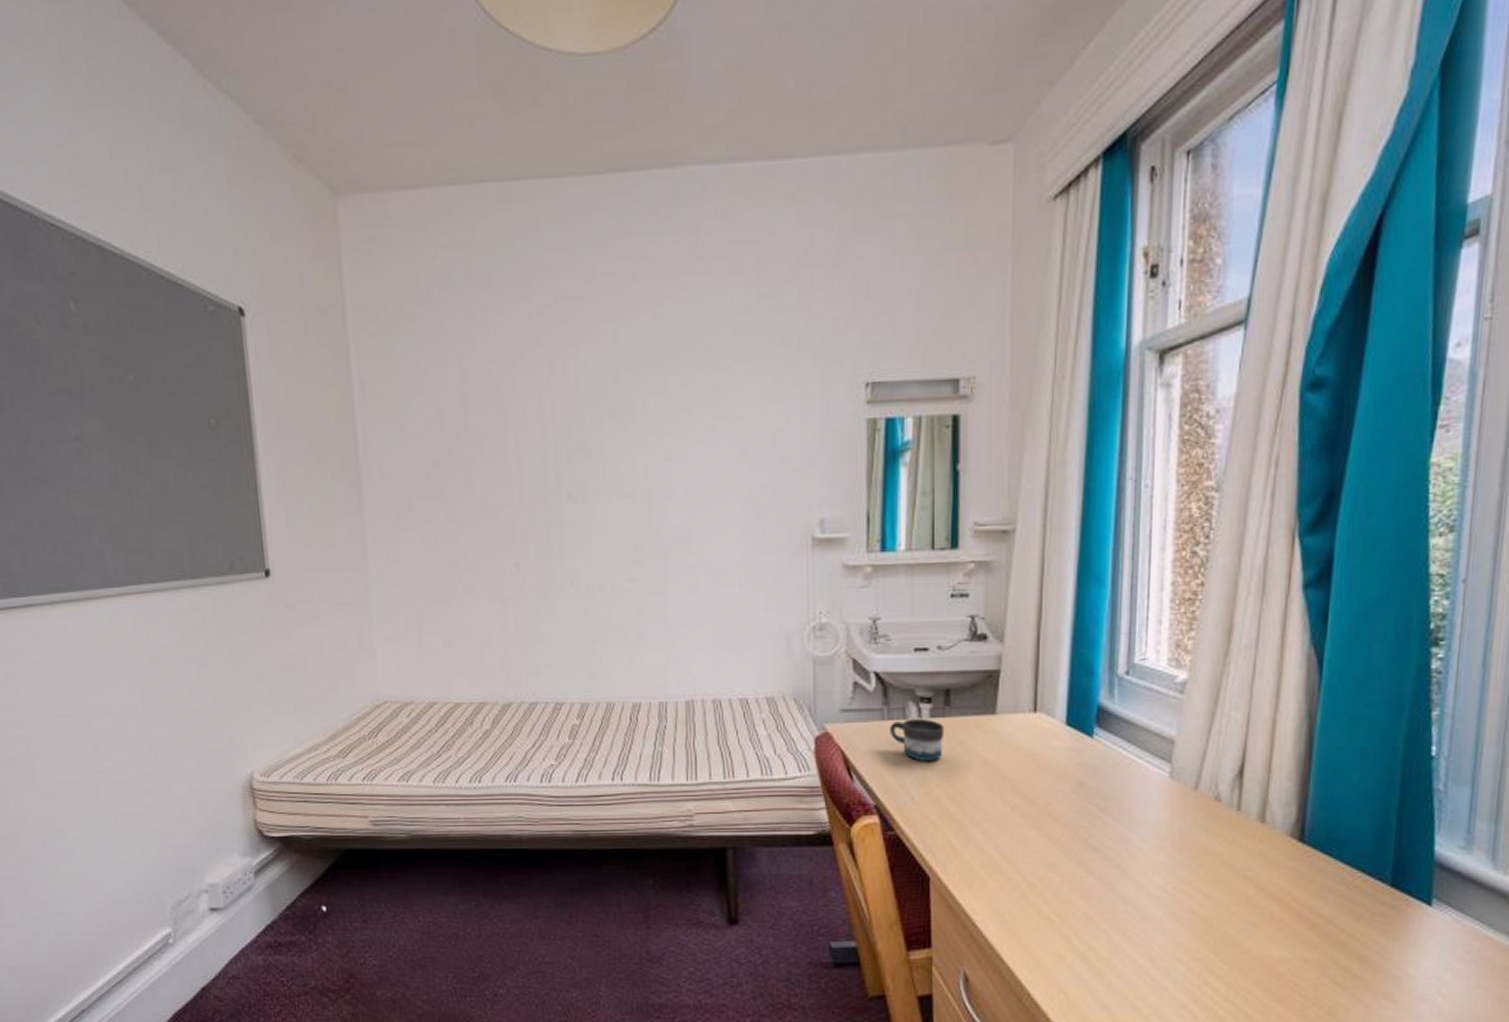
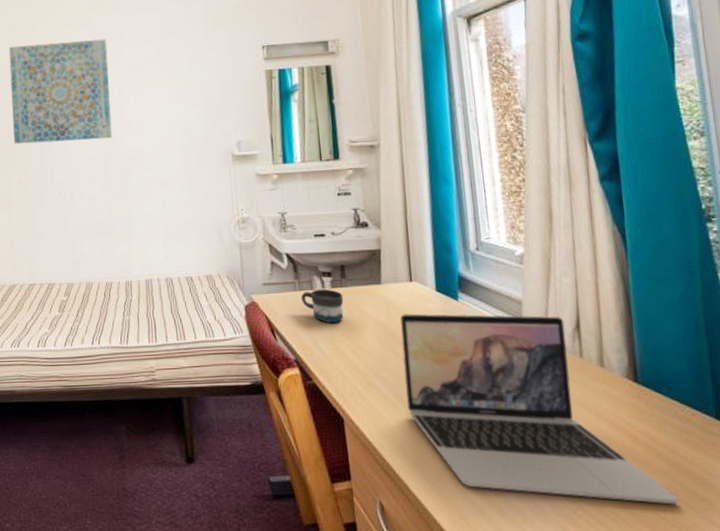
wall art: none [501,364,647,514] -> present [8,39,113,145]
laptop: none [1011,751,1327,982] -> present [400,313,679,505]

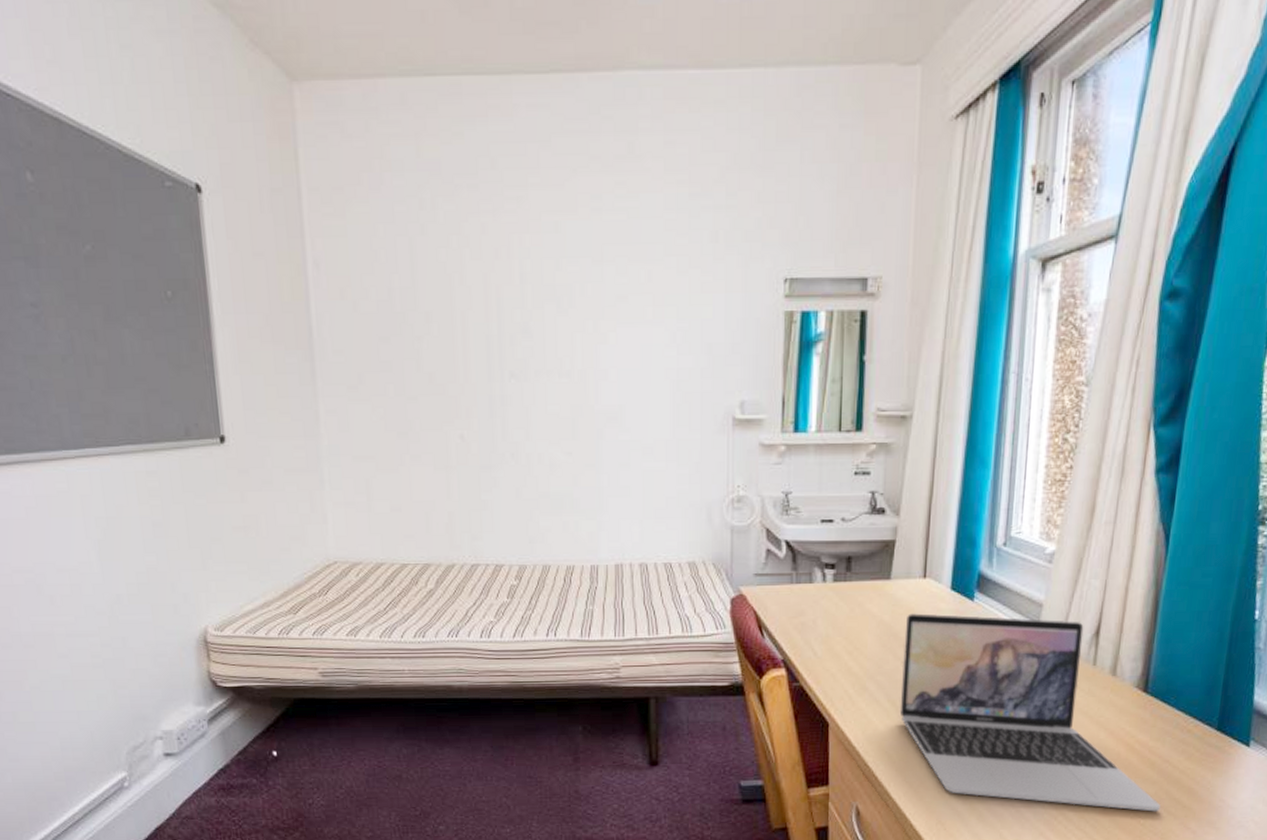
wall art: present [8,39,113,145] -> none [449,254,584,389]
mug: present [301,288,344,323] -> none [797,582,846,621]

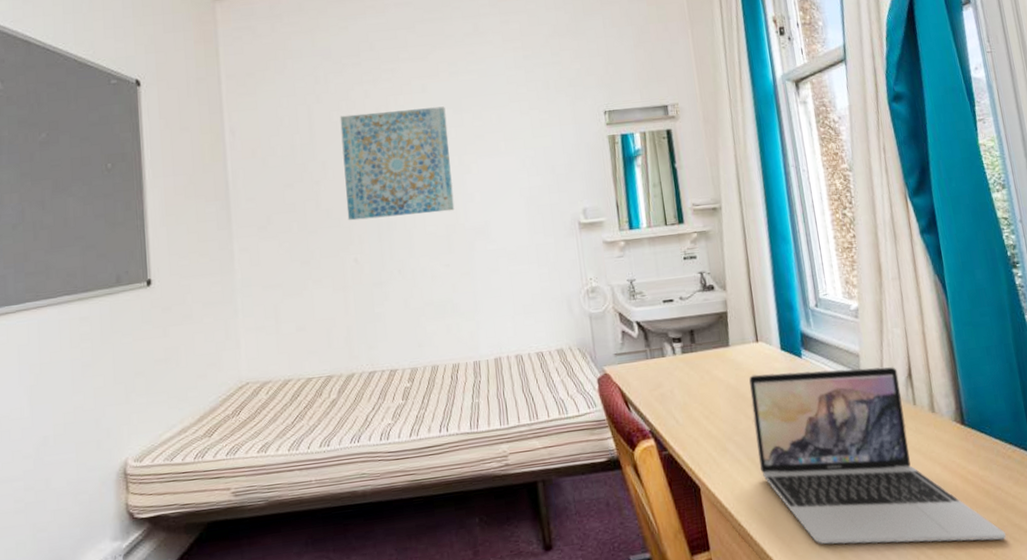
wall art: none [449,254,584,389] -> present [340,106,455,221]

